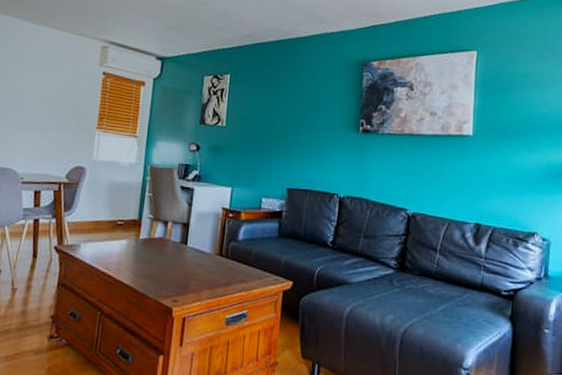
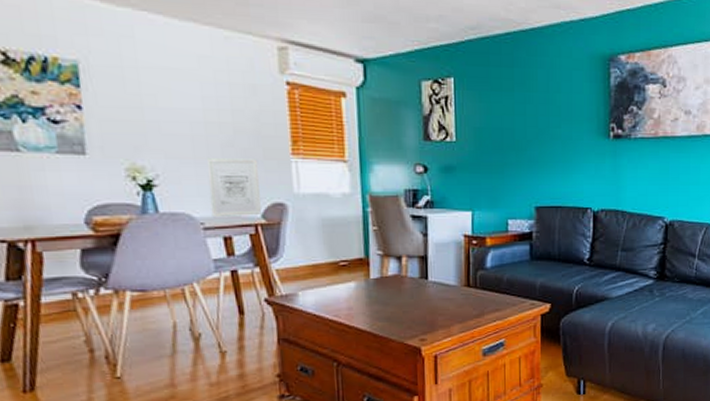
wall art: none [30,127,72,175] -> present [207,158,261,218]

